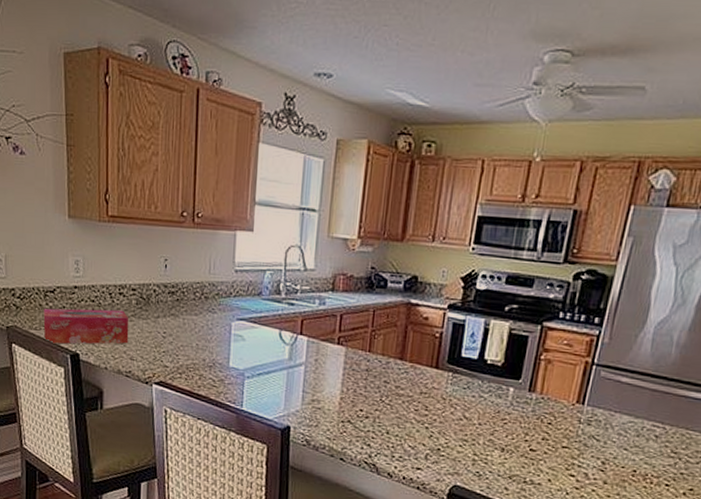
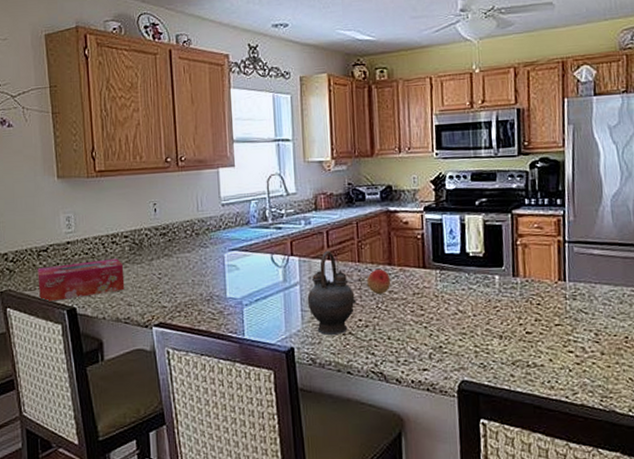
teapot: none [310,334,361,422] -> present [307,250,357,336]
fruit: none [374,361,400,388] -> present [367,268,391,294]

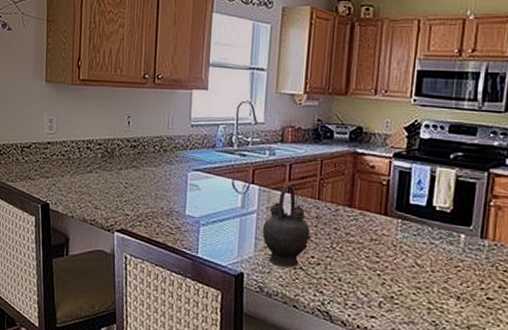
tissue box: present [37,258,125,302] -> none [19,162,95,195]
fruit: present [367,268,391,294] -> none [324,209,349,235]

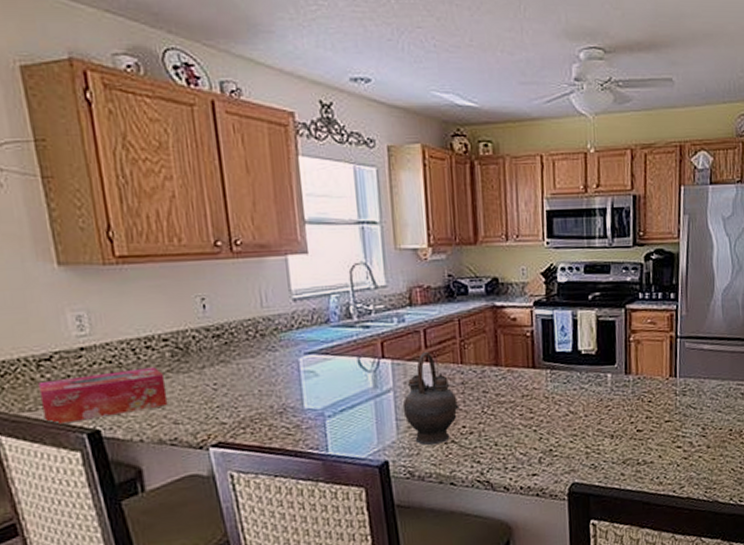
tissue box: none [19,162,95,195] -> present [38,367,168,424]

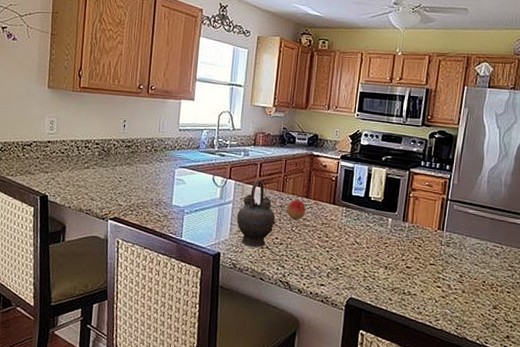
tissue box: present [38,367,168,424] -> none [19,158,92,188]
fruit: none [471,370,498,398] -> present [287,199,306,220]

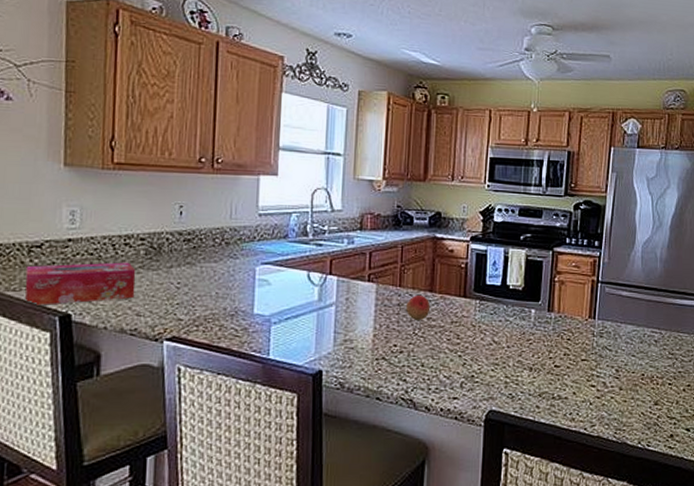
tissue box: none [19,158,92,188] -> present [25,262,136,306]
teapot: present [236,179,276,248] -> none [342,272,393,360]

